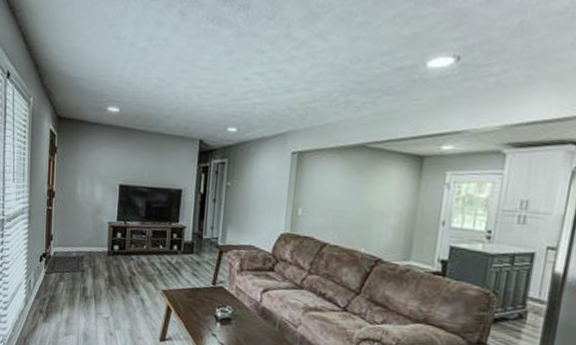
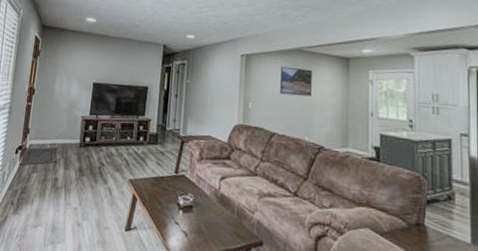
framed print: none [336,166,377,203] -> present [280,66,312,97]

